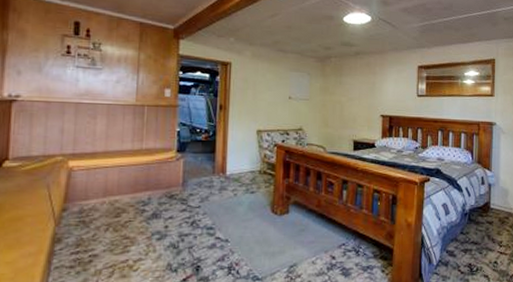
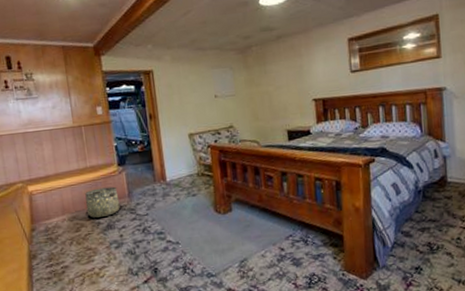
basket: none [132,173,172,204] -> present [85,186,120,218]

